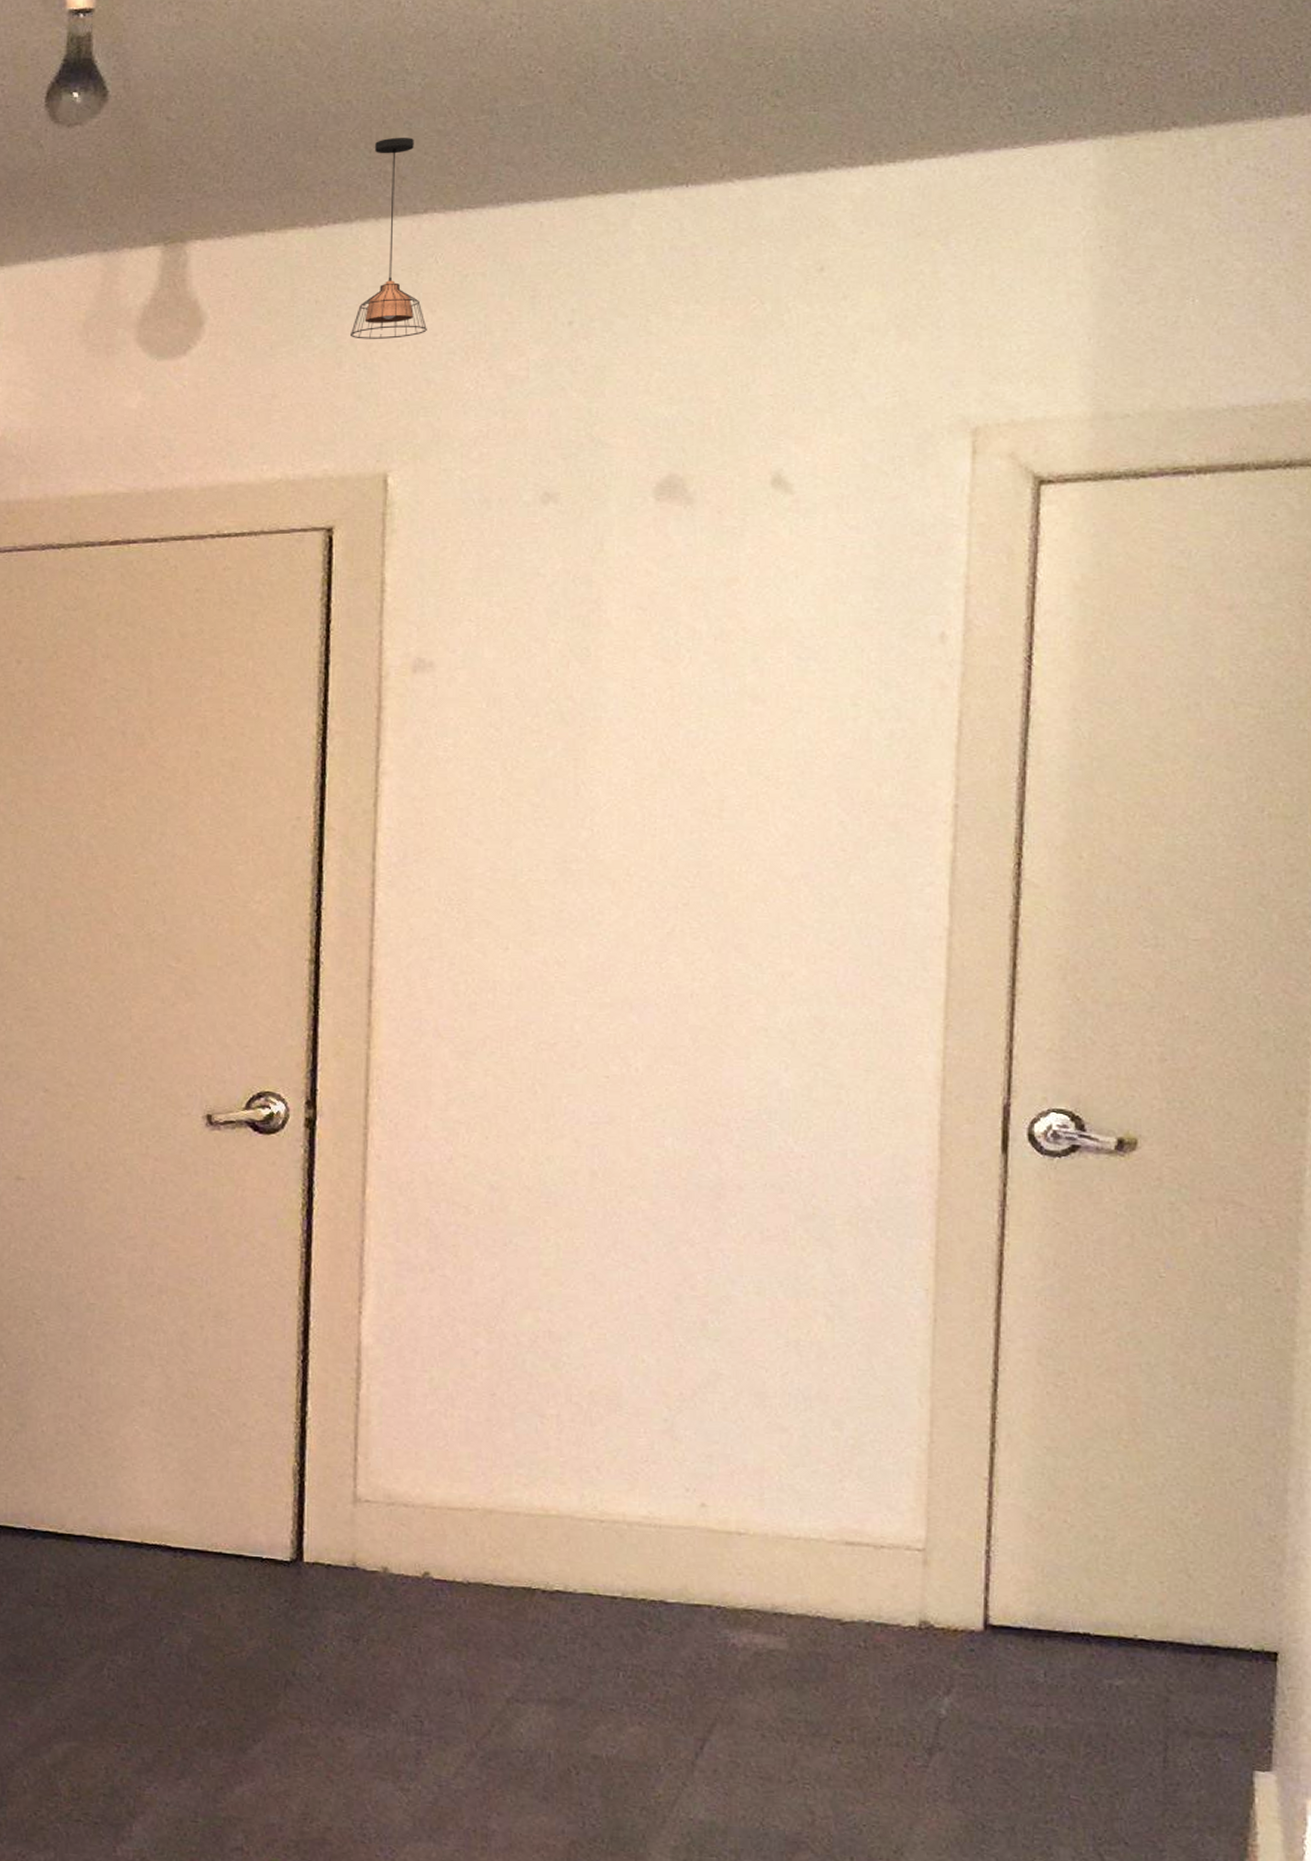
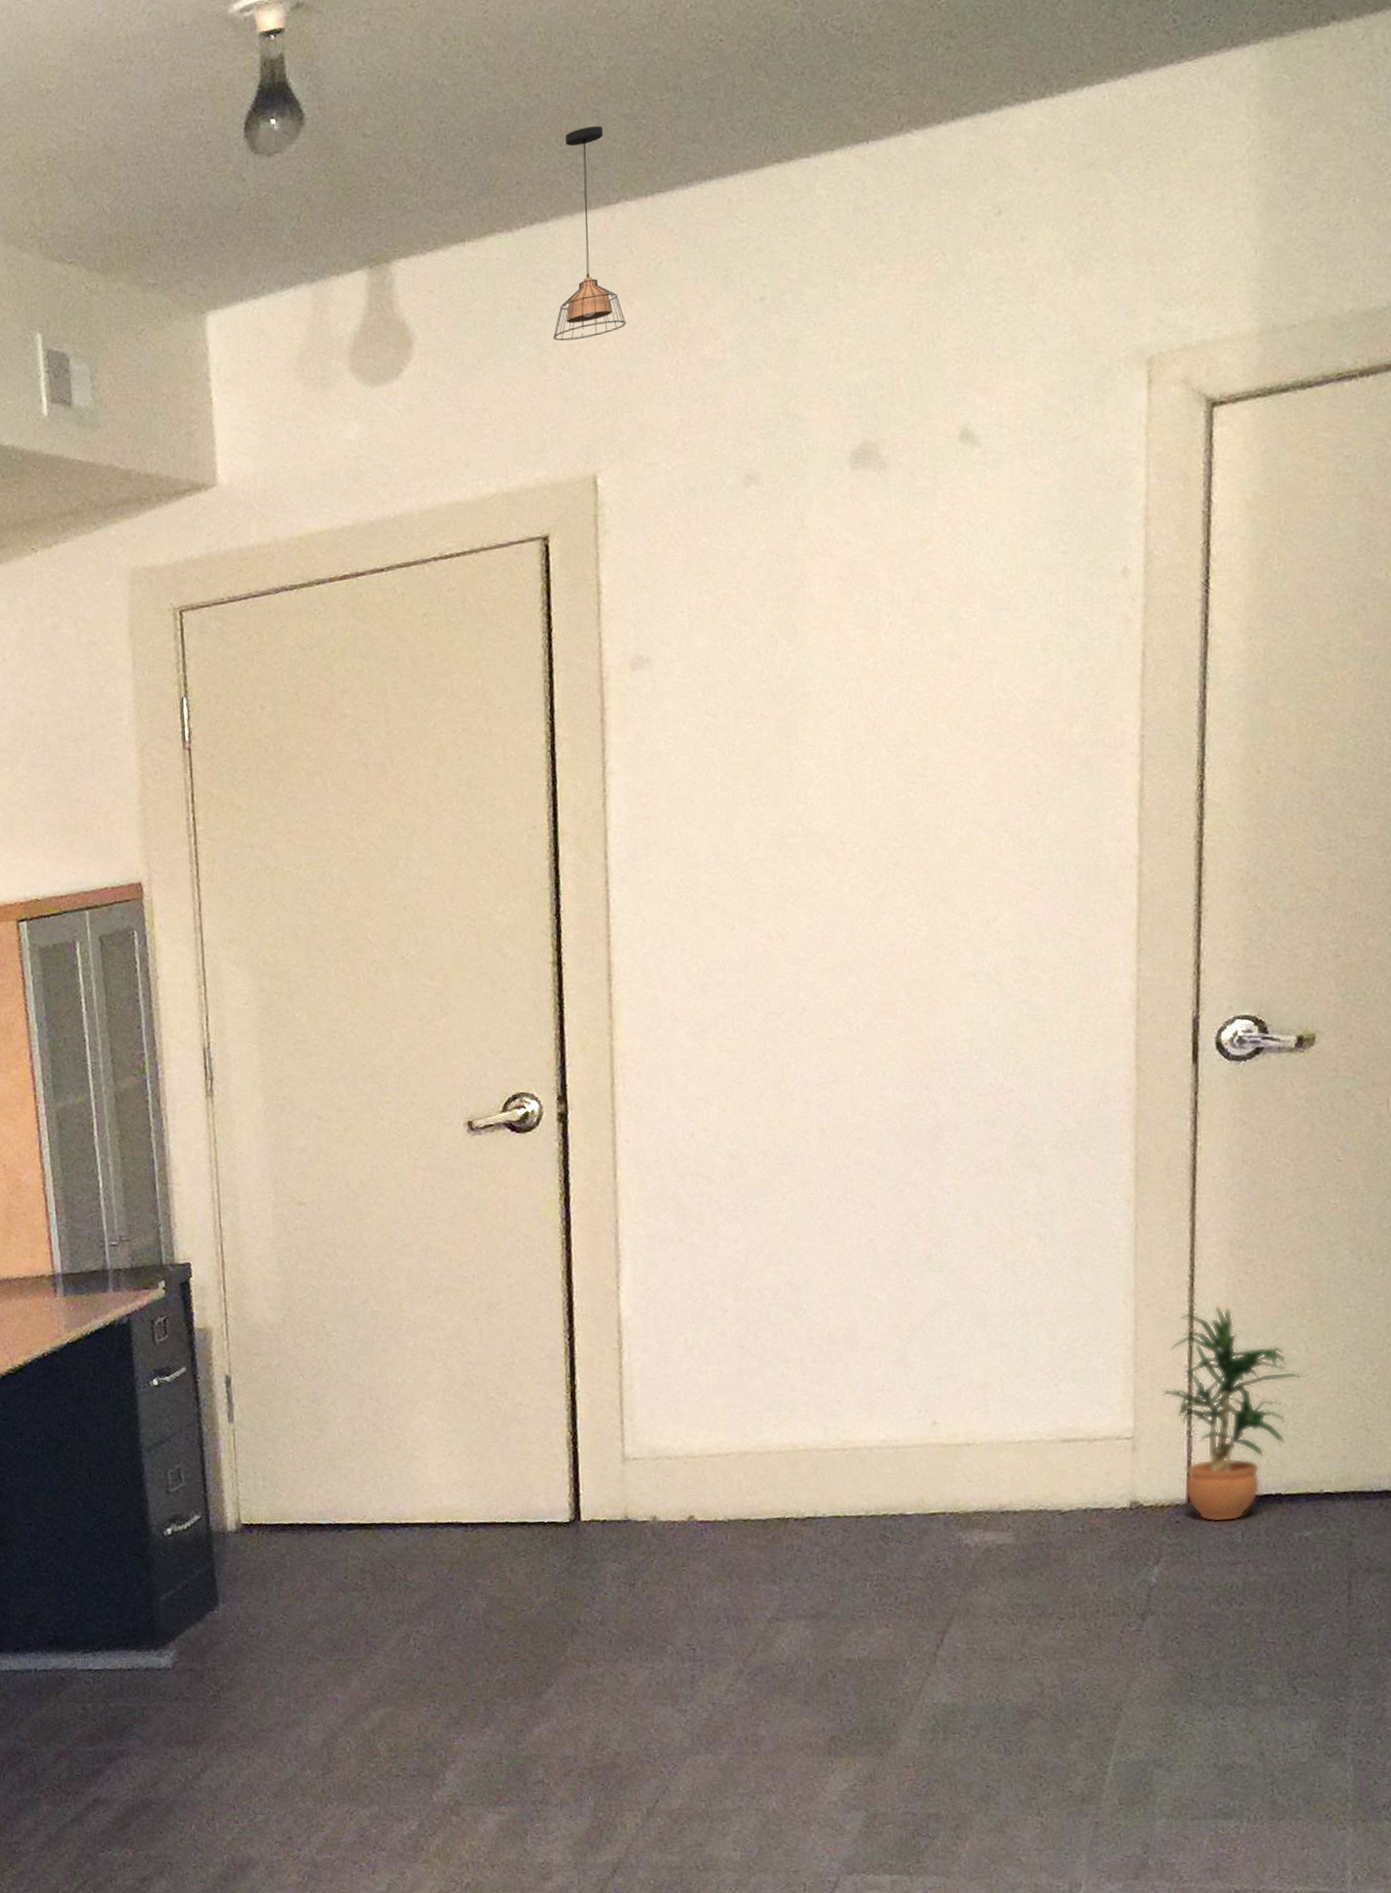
potted plant: none [959,1417,1119,1658] -> present [1162,1306,1305,1523]

